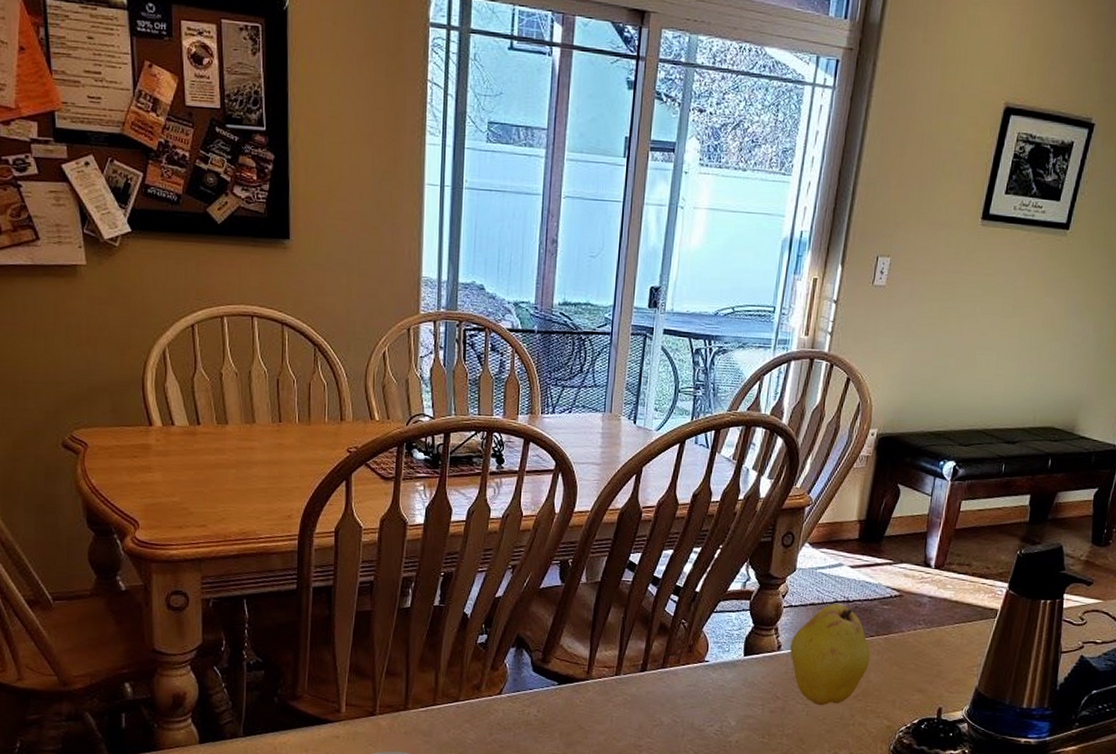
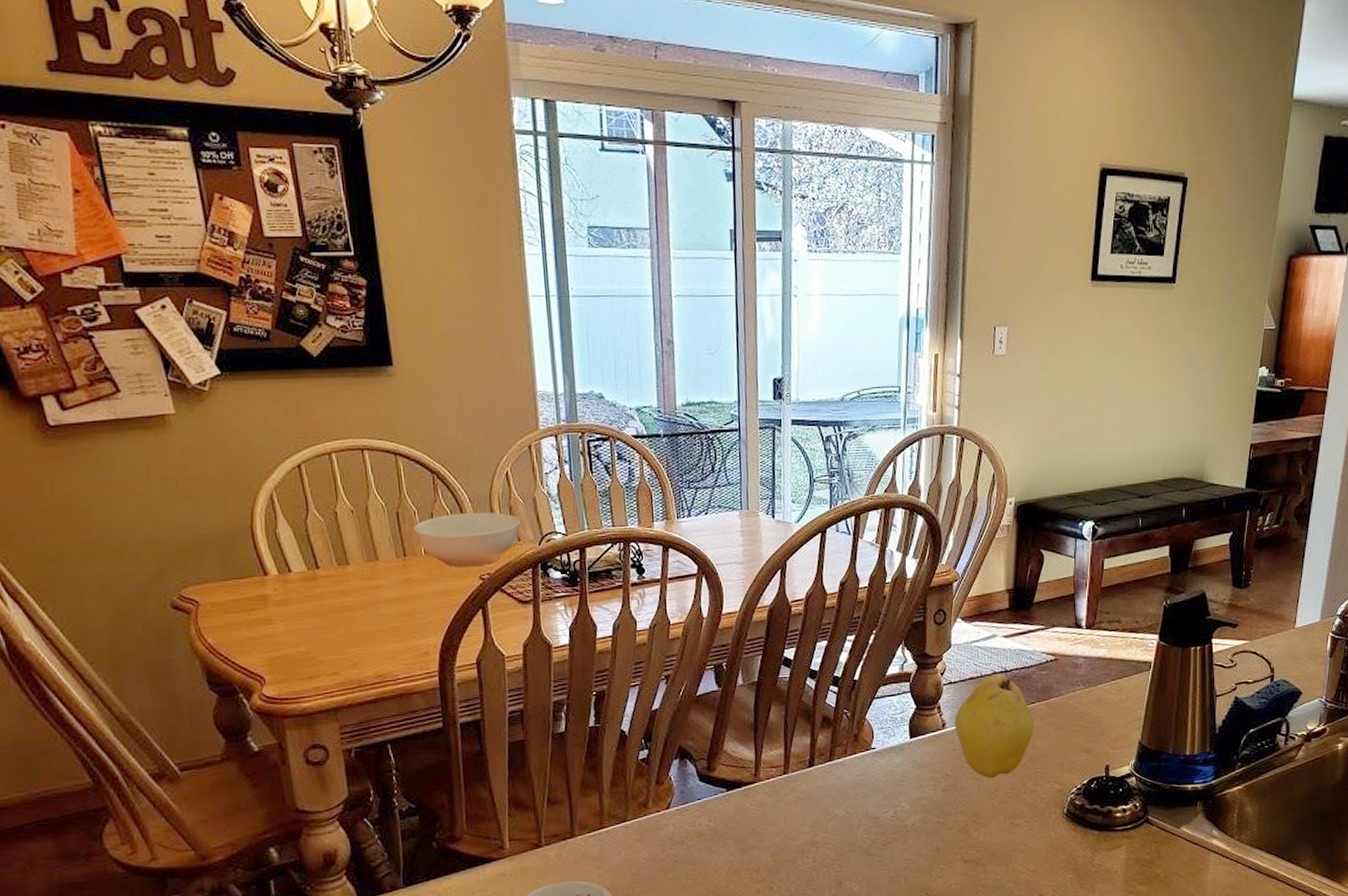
bowl: none [292,386,393,440] -> present [414,512,521,568]

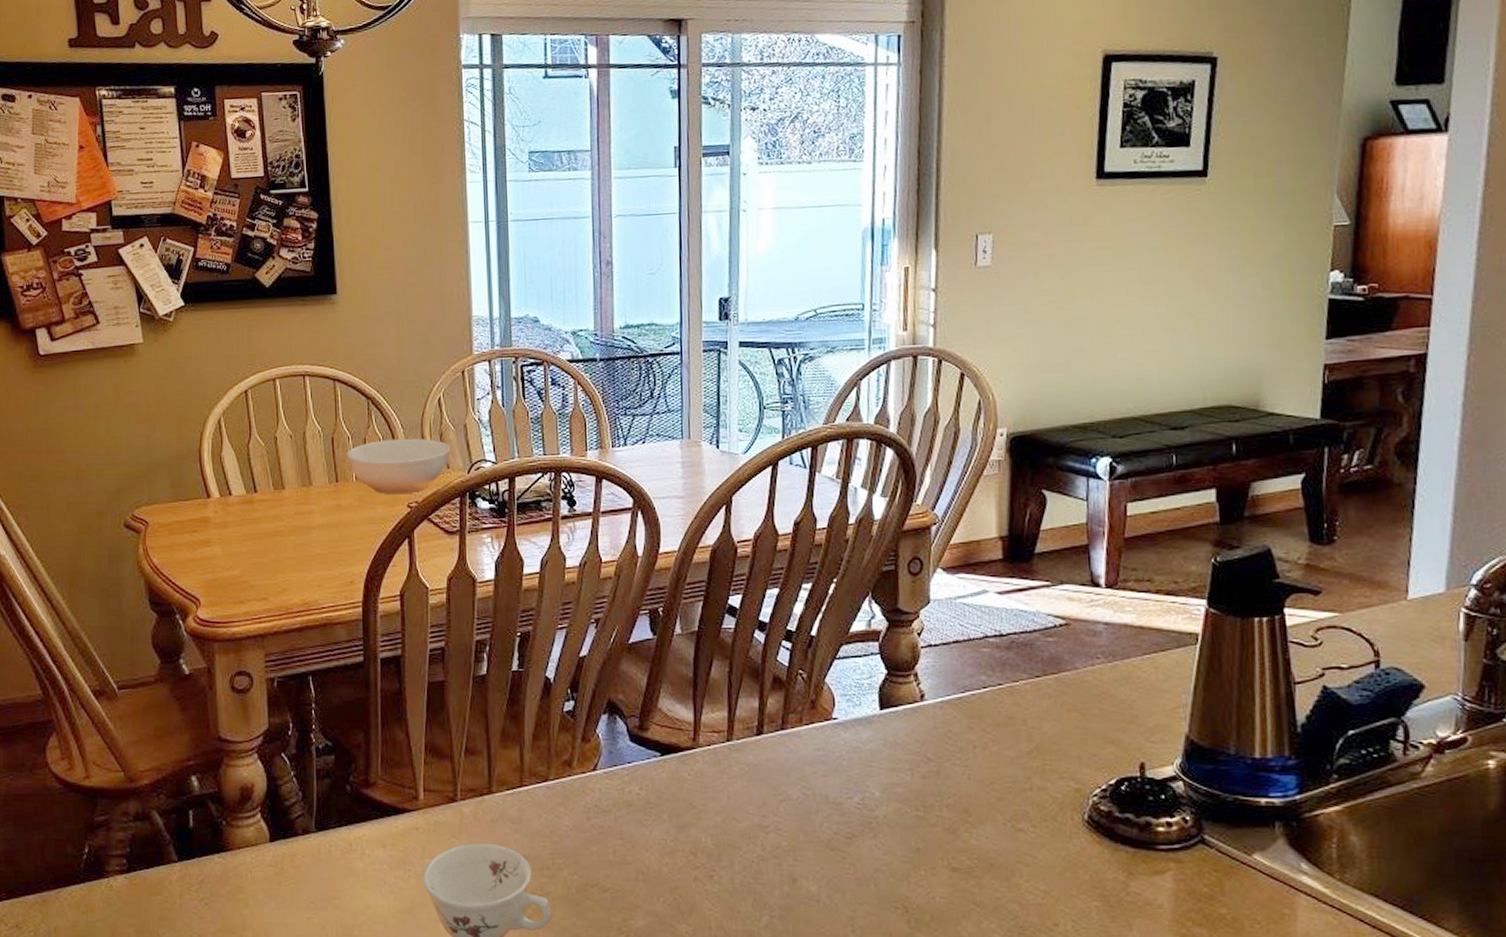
fruit: present [955,675,1034,779] -> none [936,640,1040,767]

